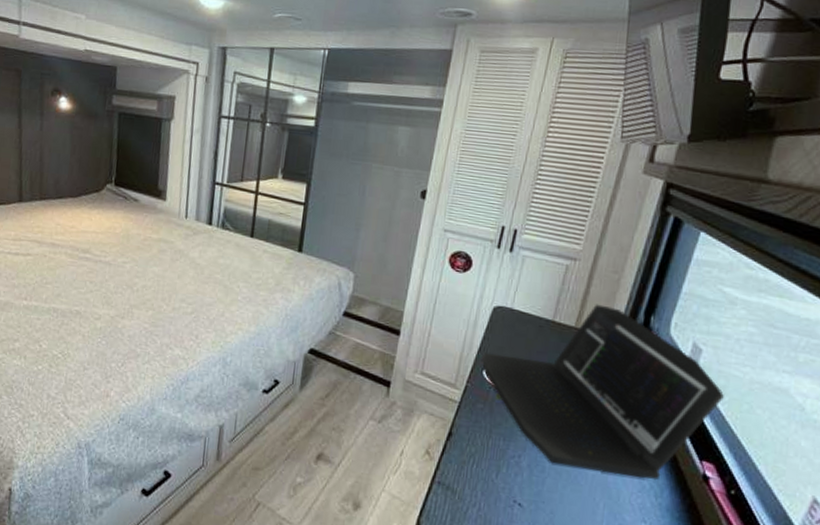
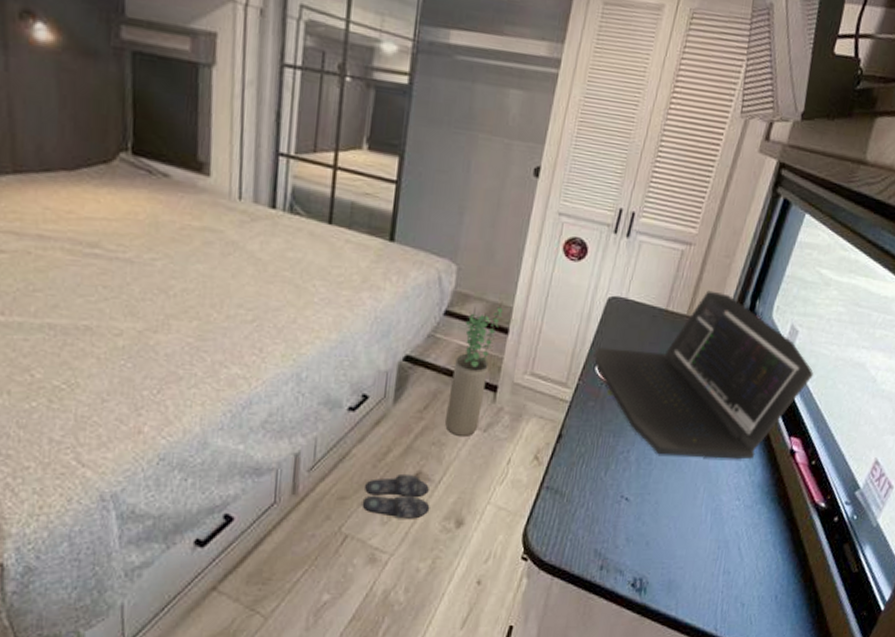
slippers: none [273,454,331,496] -> present [363,475,430,519]
vase: none [344,305,395,426] -> present [445,301,503,436]

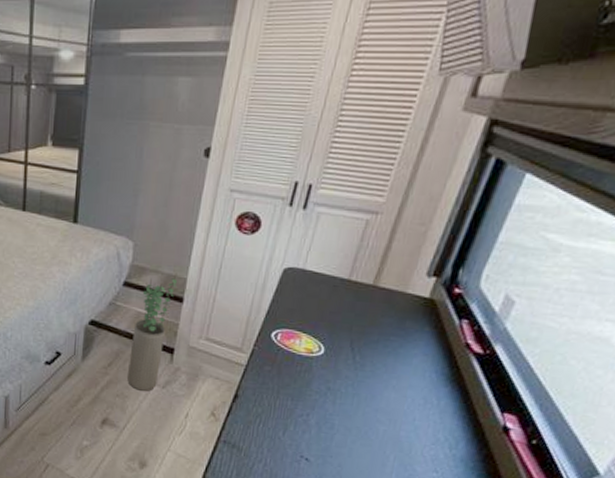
slippers: present [363,475,430,519] -> none [60,419,116,457]
laptop: present [595,290,814,460] -> none [270,259,535,433]

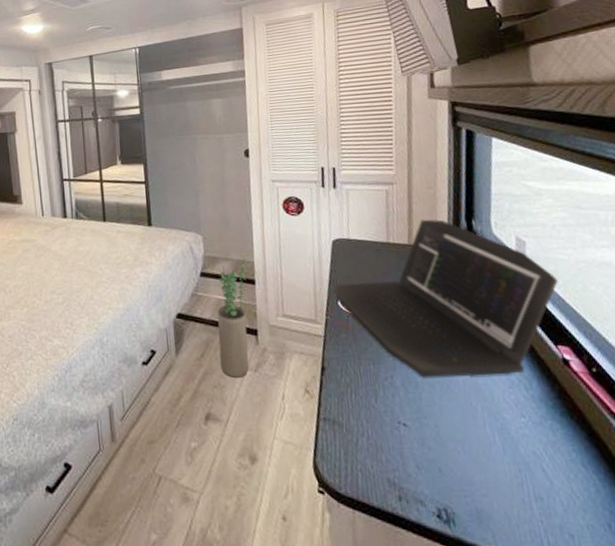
laptop: none [270,259,535,433] -> present [334,219,558,377]

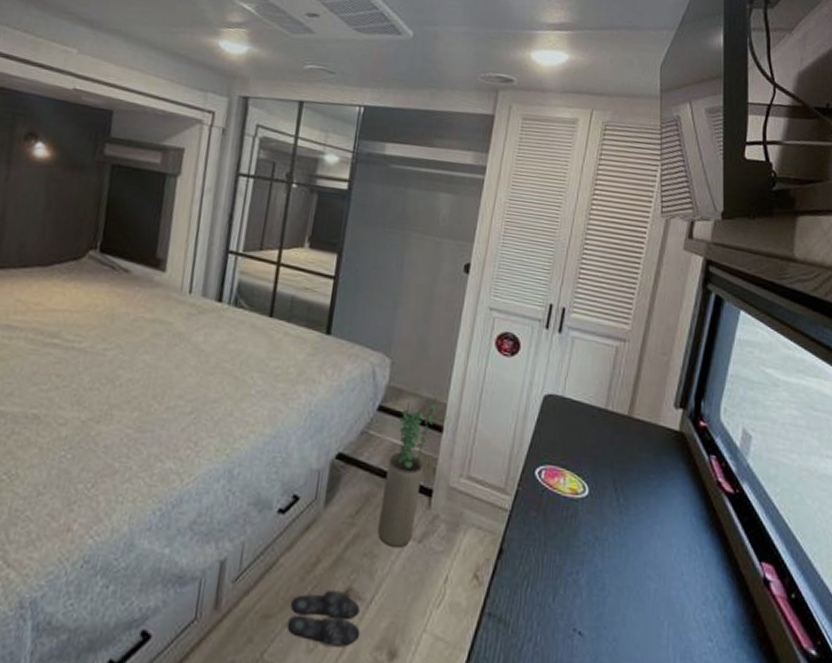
slippers: none [167,417,225,458] -> present [288,591,360,647]
laptop: present [334,219,558,377] -> none [534,389,776,590]

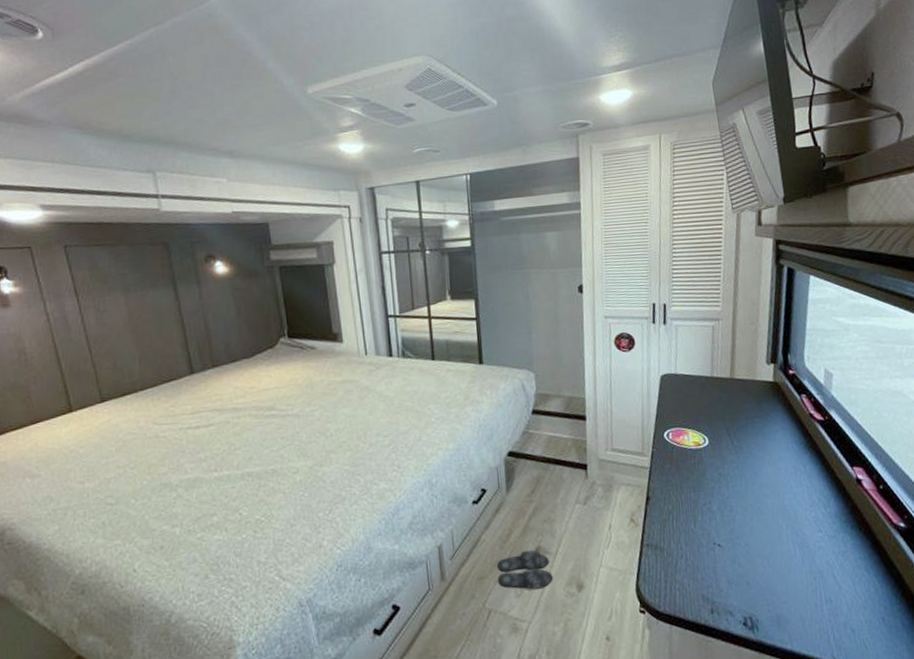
vase: present [378,397,437,548] -> none [548,394,578,512]

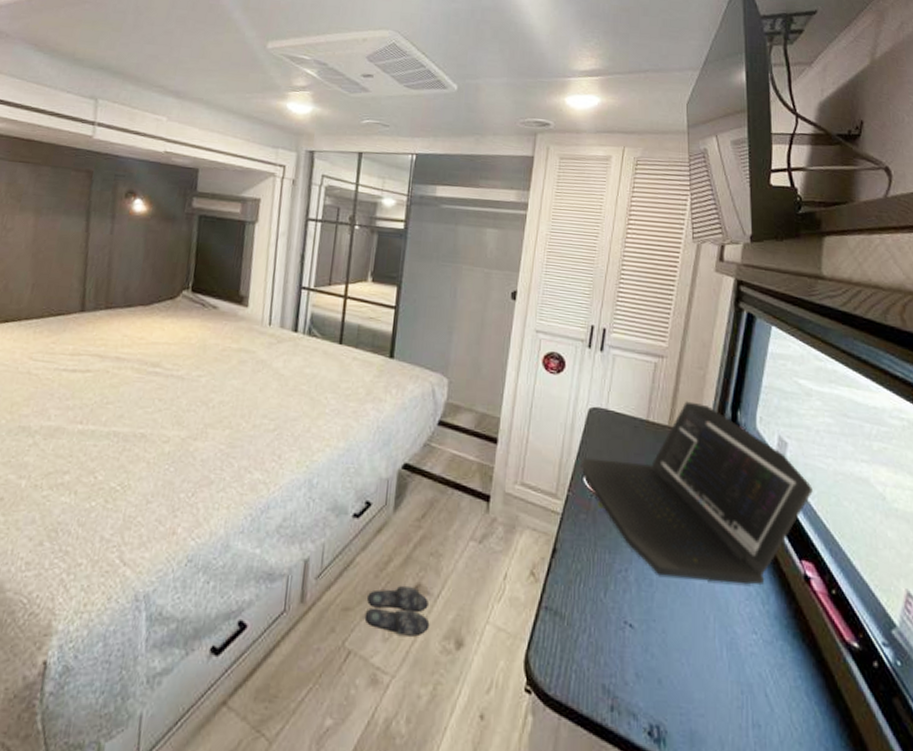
laptop: none [661,353,857,501] -> present [582,401,813,586]

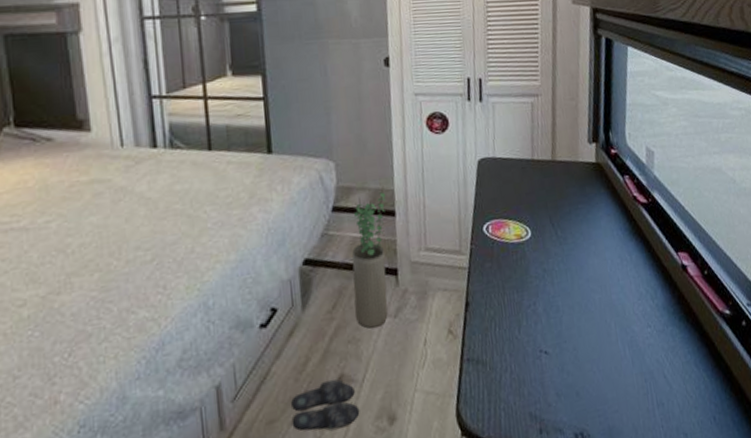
vase: none [442,412,491,548] -> present [351,186,388,329]
laptop: present [582,401,813,586] -> none [479,132,679,299]

